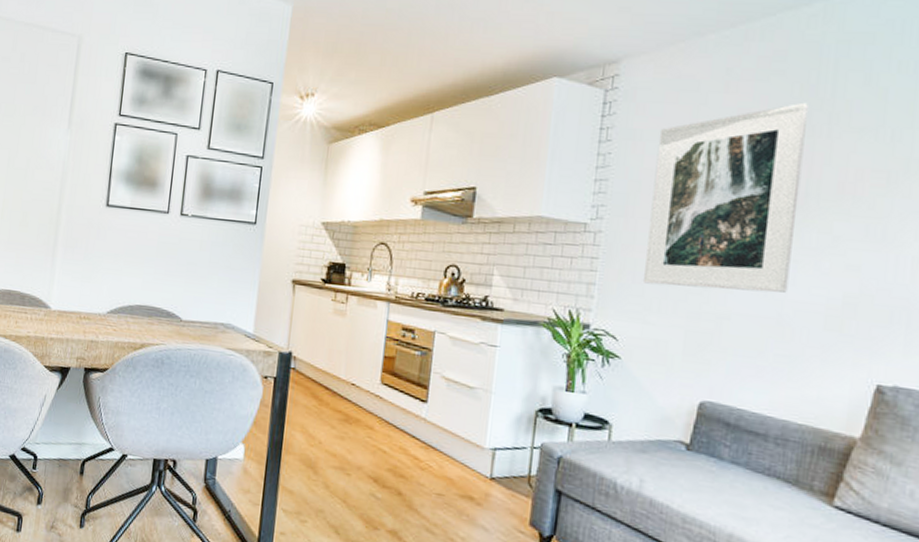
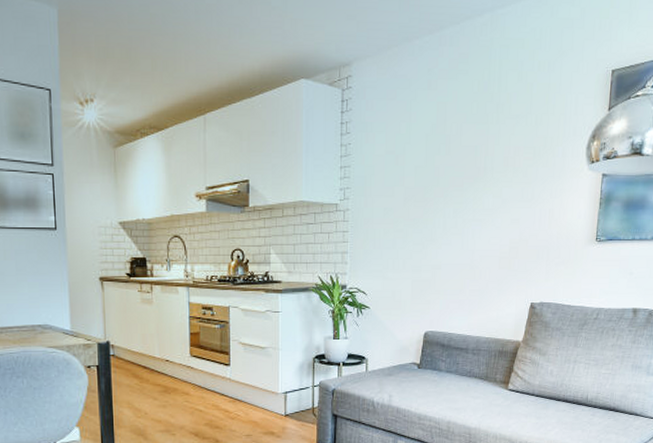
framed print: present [642,102,808,293] -> none [380,96,483,248]

